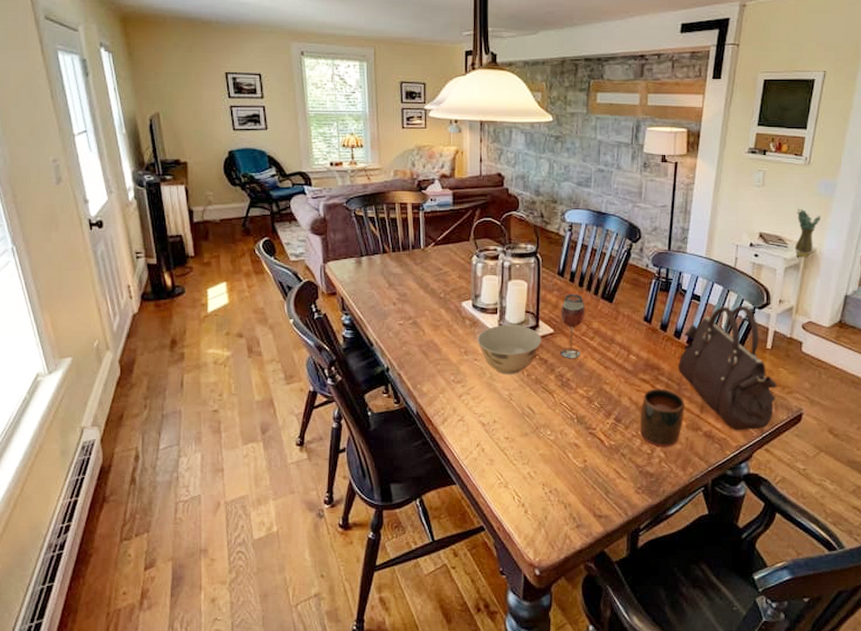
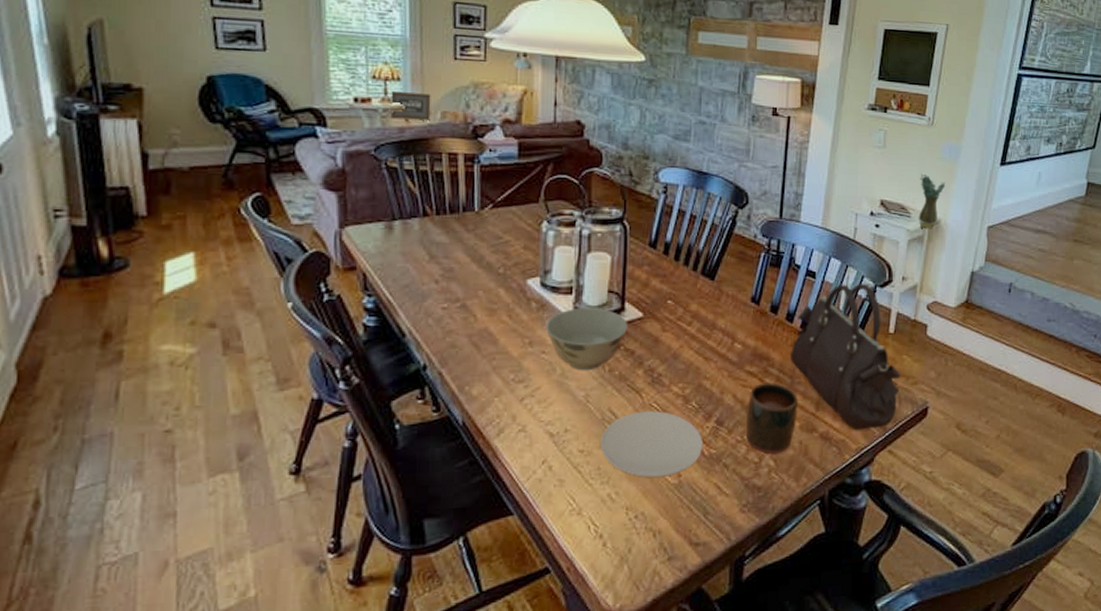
picture frame: none [356,155,386,178] -> present [390,90,431,121]
plate: none [522,409,605,462] -> present [601,411,704,479]
wineglass: present [561,293,585,358] -> none [651,269,682,348]

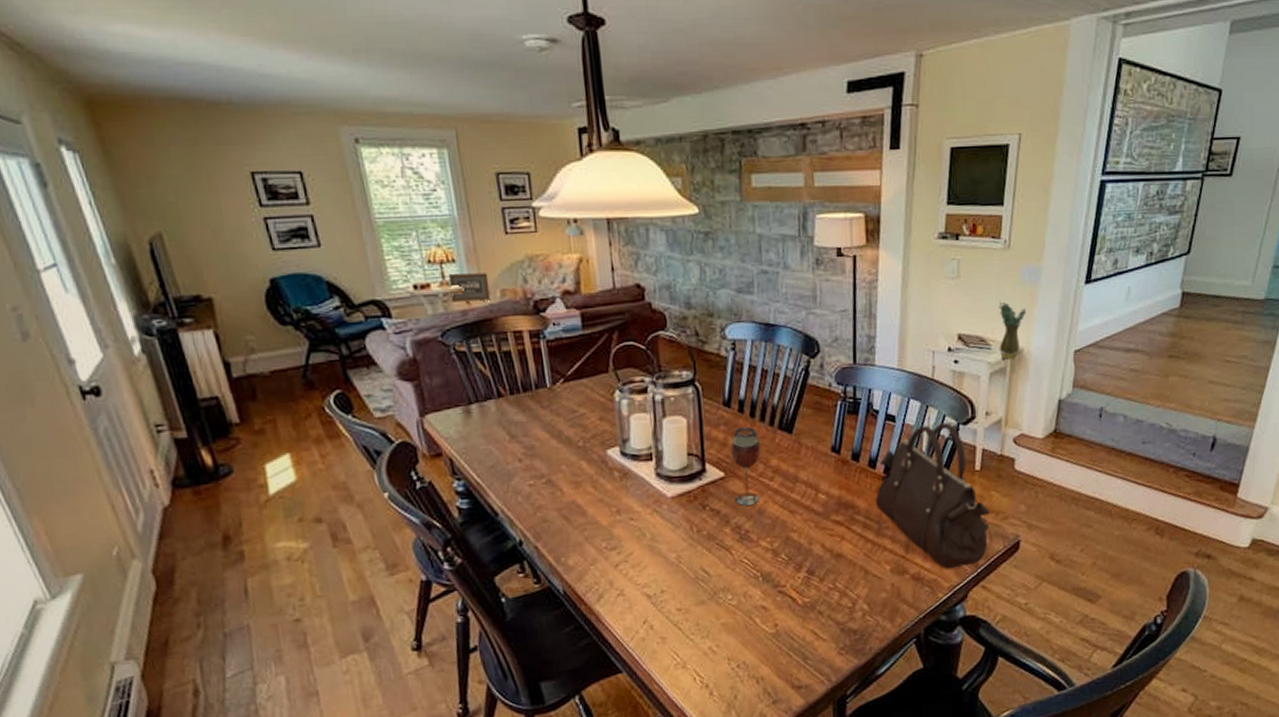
bowl: present [546,307,629,371] -> none [630,471,712,534]
plate: present [601,411,704,479] -> none [696,565,797,630]
wineglass: none [651,269,682,348] -> present [731,426,761,506]
mug: present [745,383,798,453] -> none [836,529,887,598]

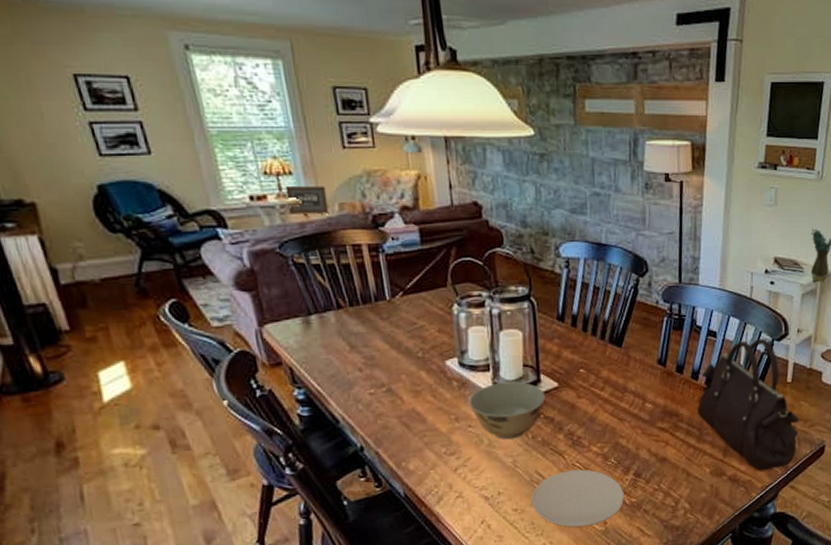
bowl: none [630,471,712,534] -> present [469,381,546,440]
plate: none [696,565,797,630] -> present [531,469,625,528]
wineglass: present [731,426,761,506] -> none [564,340,593,414]

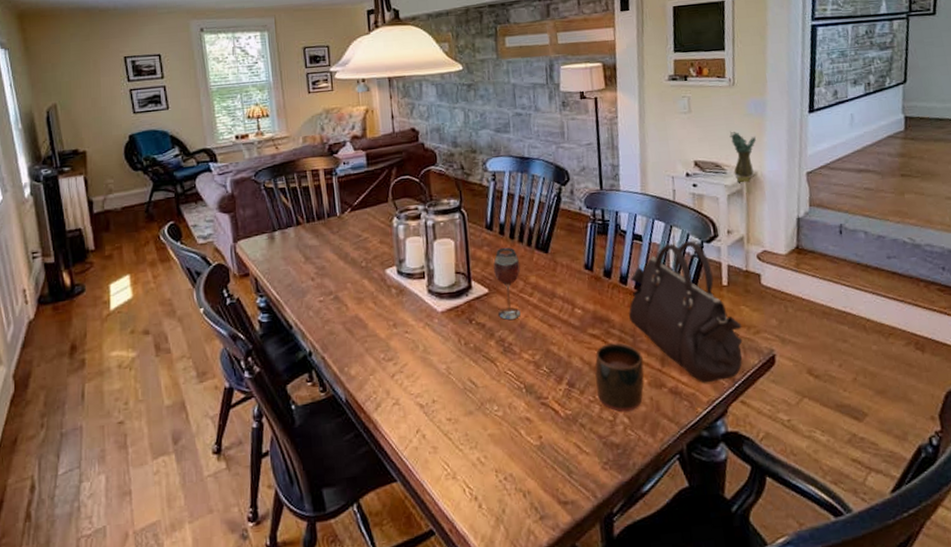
picture frame: present [285,185,329,214] -> none [263,124,295,148]
bowl: present [469,381,546,440] -> none [406,288,477,346]
plate: present [531,469,625,528] -> none [465,377,559,442]
wineglass: none [564,340,593,414] -> present [493,247,521,320]
mug: none [661,435,707,498] -> present [595,343,644,411]

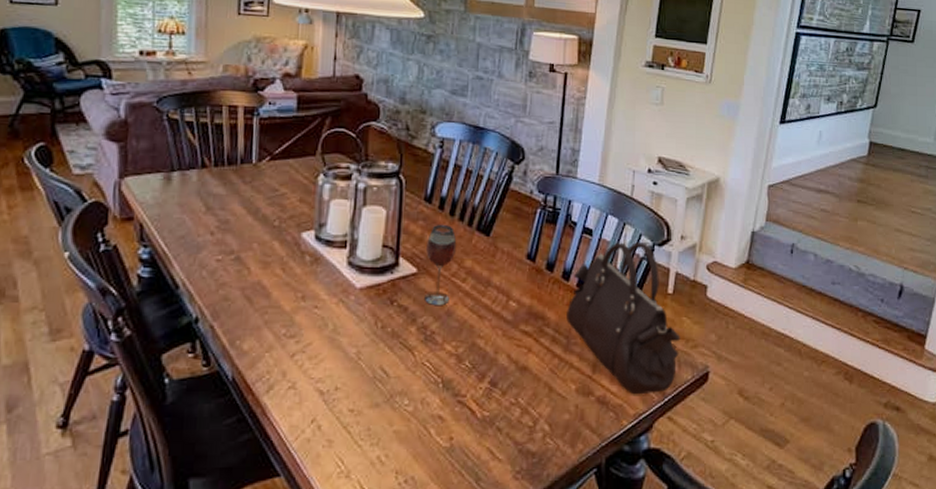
mug: present [595,343,644,411] -> none [519,343,574,417]
vase: present [729,131,756,183] -> none [697,131,724,188]

